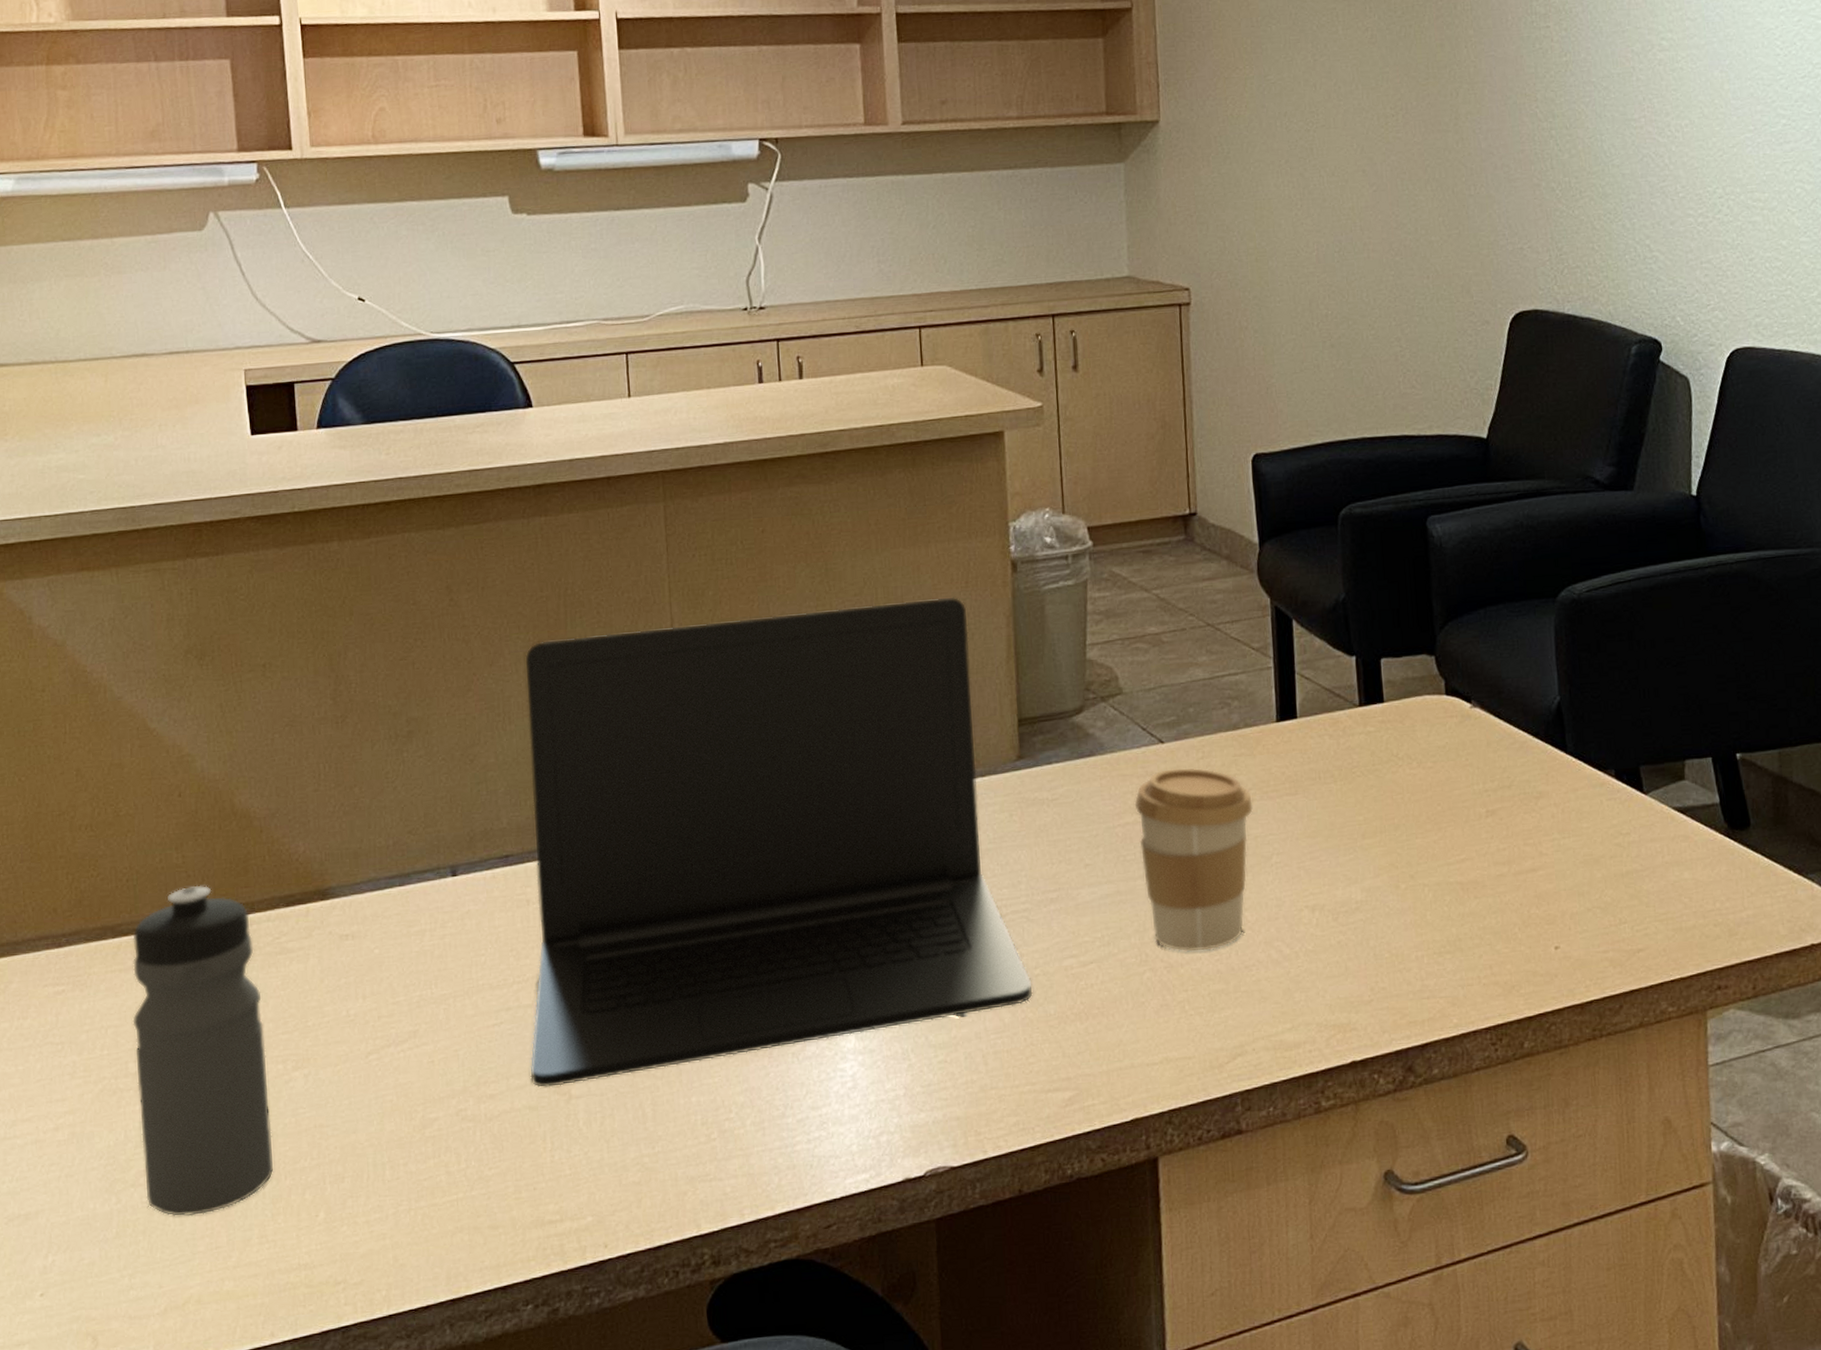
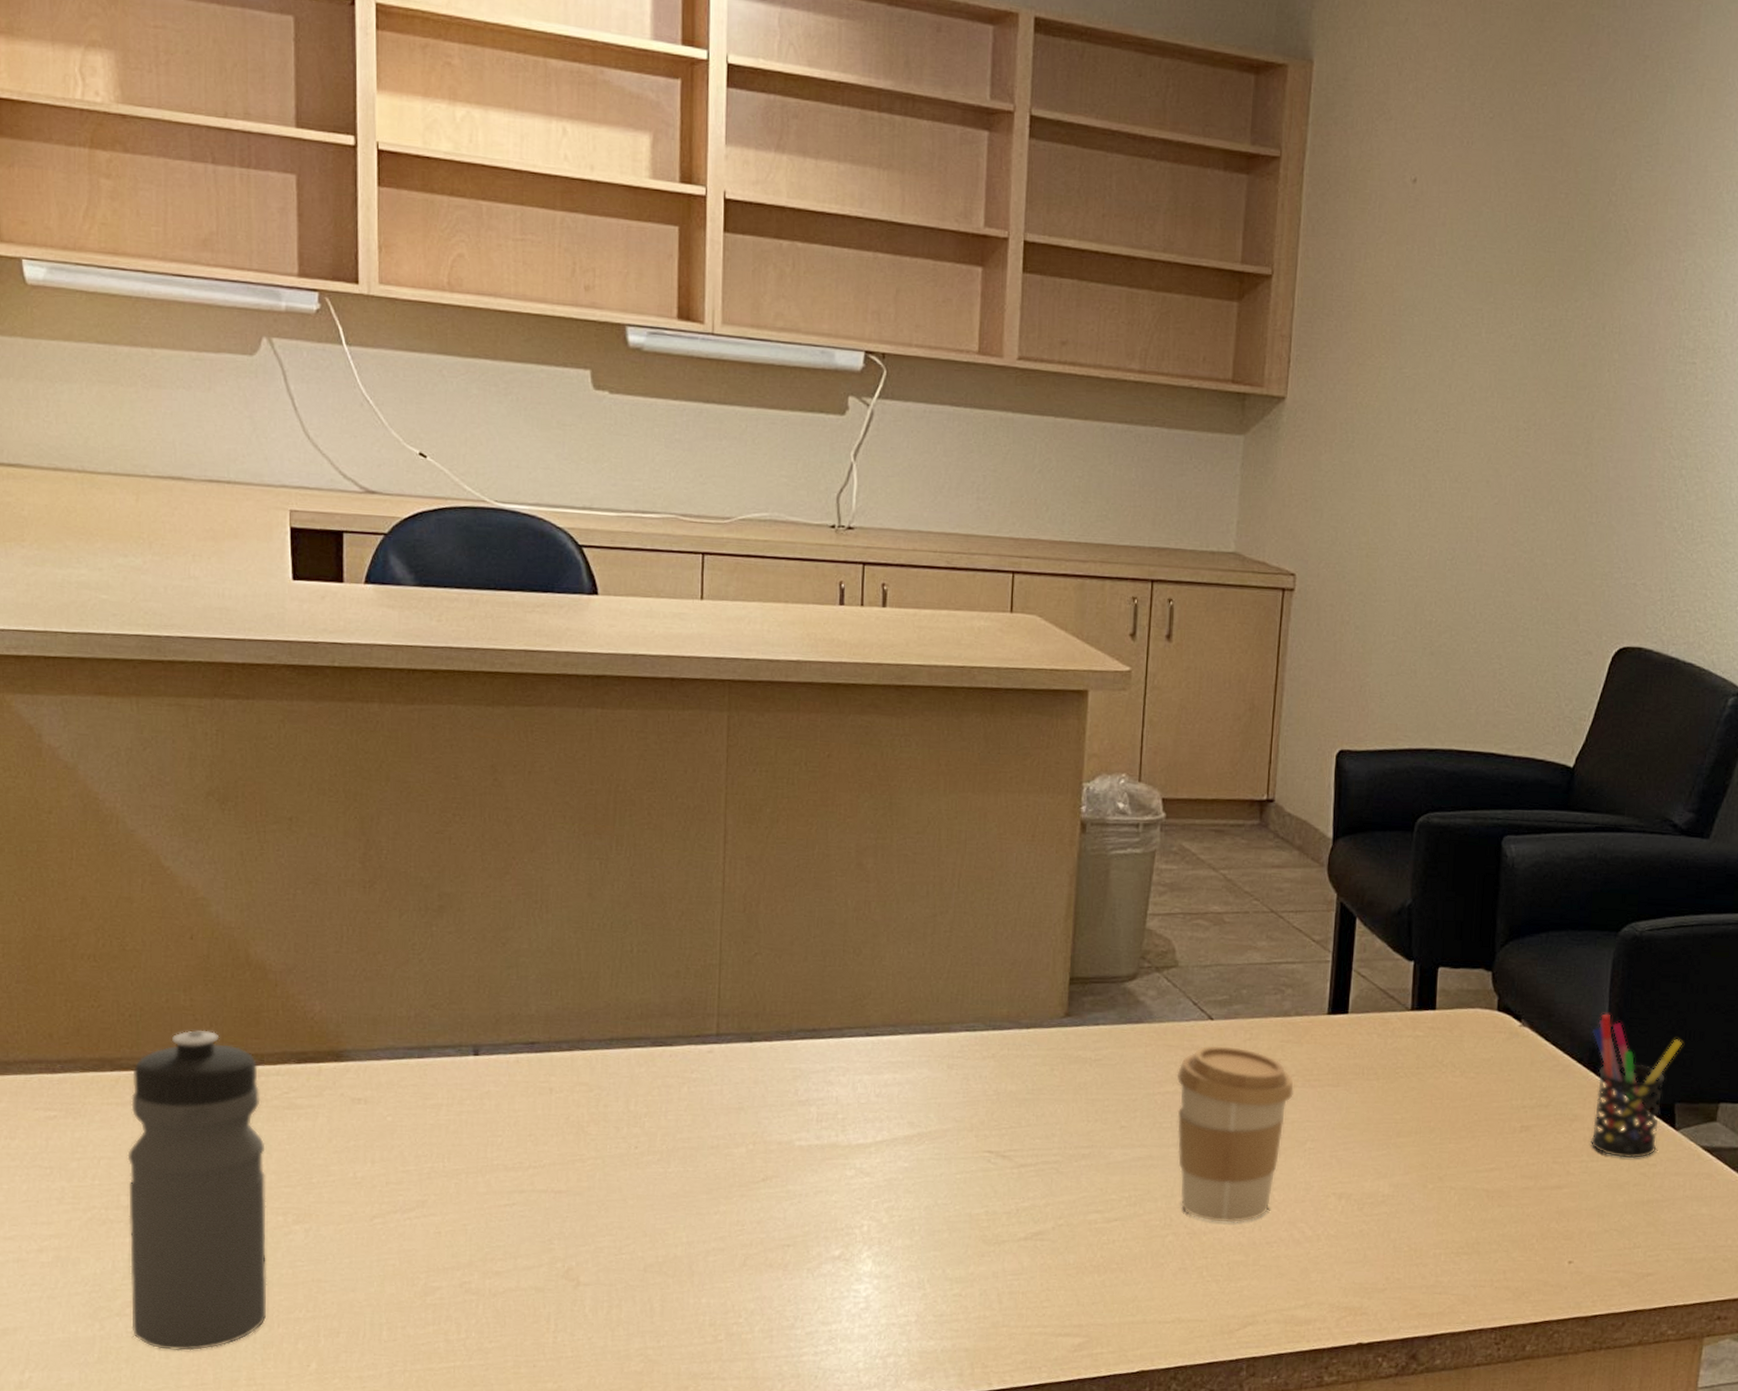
laptop: present [525,597,1033,1088] -> none [539,834,1055,1272]
pen holder: none [1544,682,1638,831] -> present [1590,1013,1682,1159]

